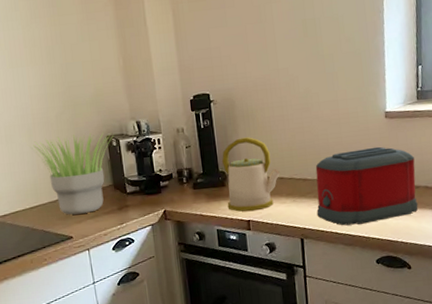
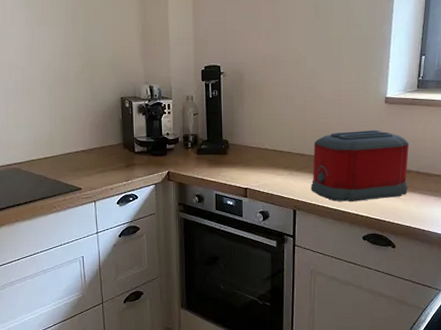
potted plant: present [31,133,113,215] -> none [50,93,127,168]
kettle: present [222,137,280,212] -> none [227,110,280,180]

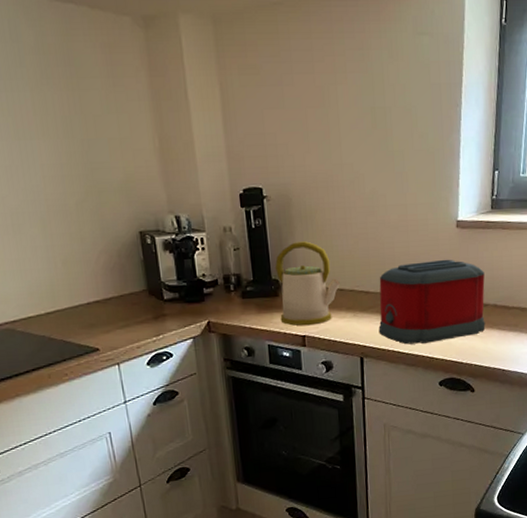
kettle: none [227,110,280,180] -> present [275,241,340,326]

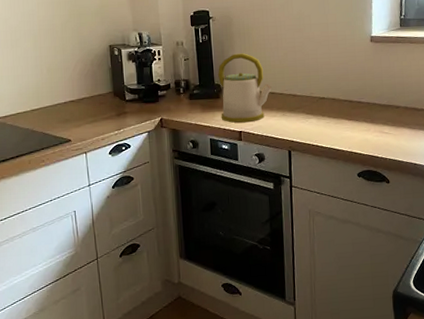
toaster: present [378,259,486,345] -> none [304,68,398,140]

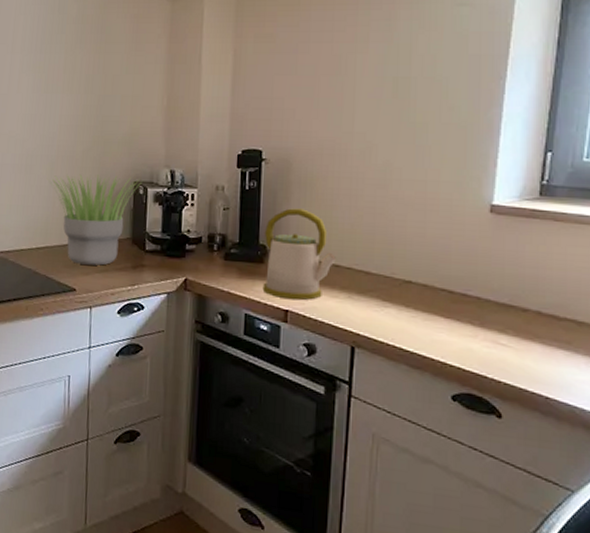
potted plant: none [35,41,115,119] -> present [50,174,141,266]

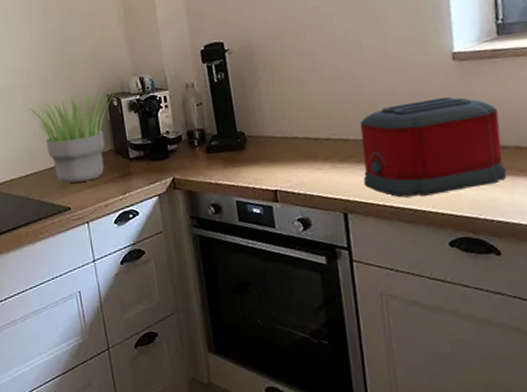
kettle: present [262,208,336,300] -> none [240,90,314,180]
toaster: none [377,247,525,345] -> present [359,96,507,198]

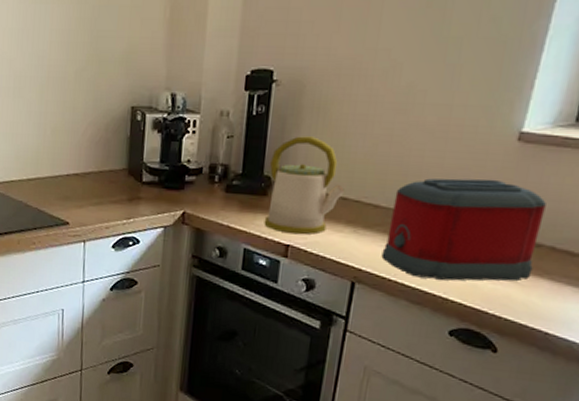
potted plant: present [26,91,114,183] -> none [40,98,139,198]
kettle: none [240,90,314,180] -> present [264,136,344,235]

